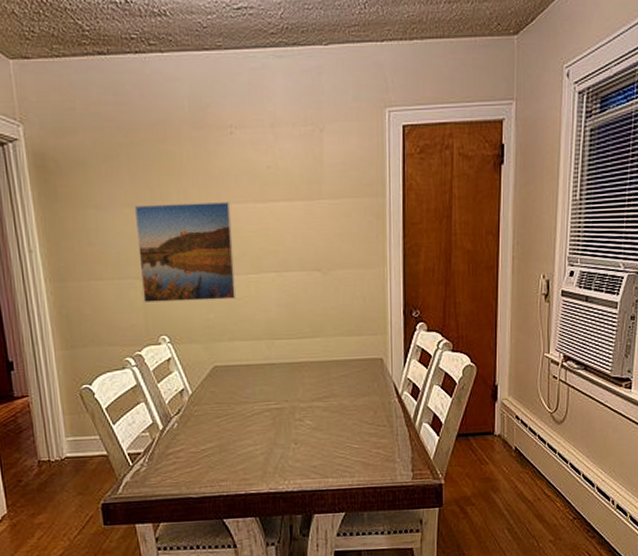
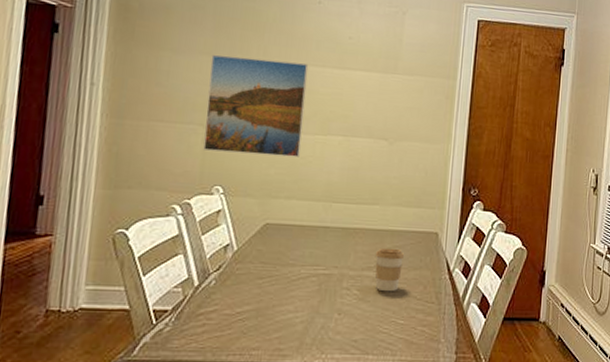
coffee cup: none [322,377,352,420] -> present [375,248,405,292]

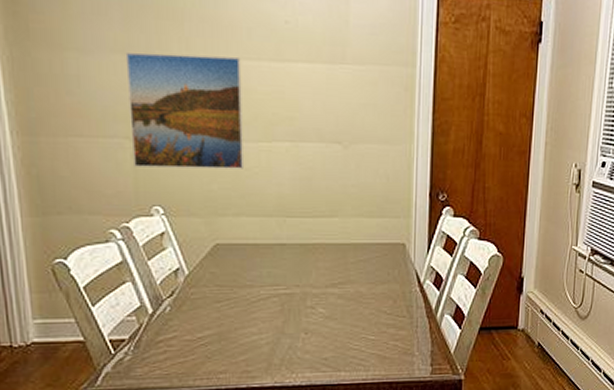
coffee cup: present [375,248,405,292] -> none [338,262,371,309]

